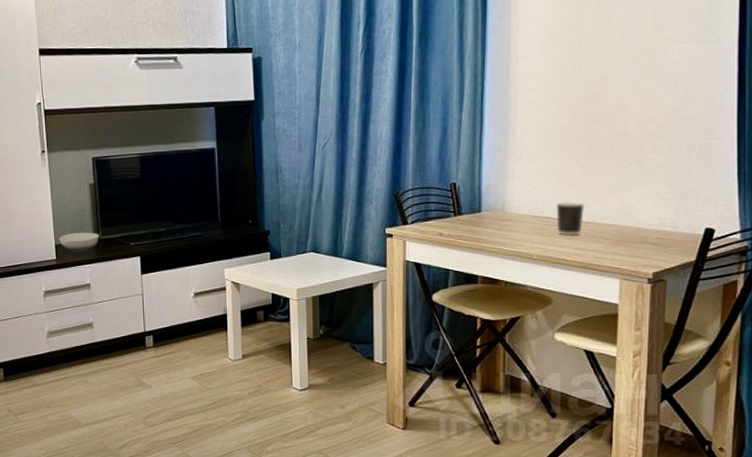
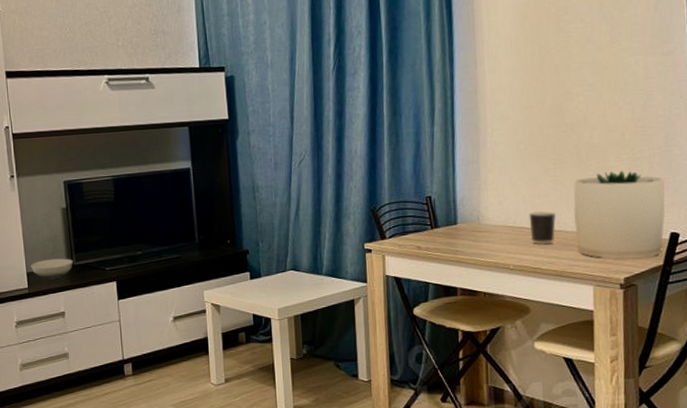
planter: none [604,163,703,253] -> present [573,171,665,259]

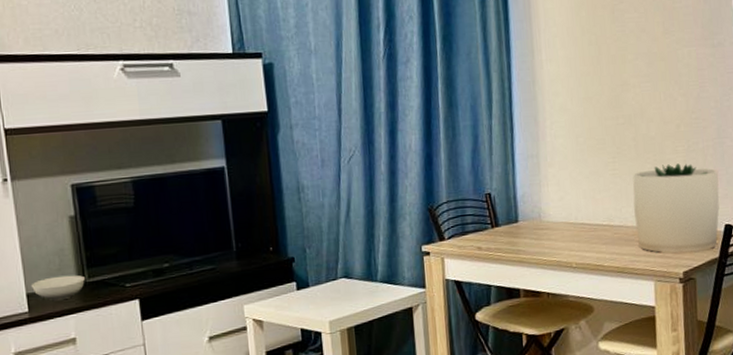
mug: present [529,210,556,245] -> none [590,205,617,241]

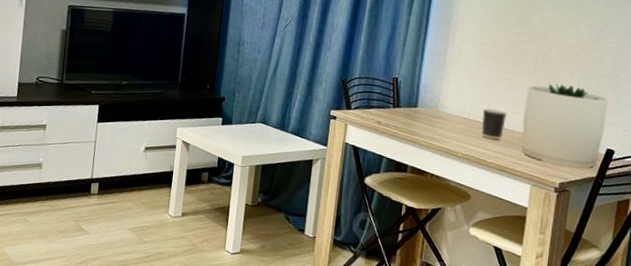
bowl: present [30,275,86,301] -> none [23,73,64,94]
mug: none [590,205,617,241] -> present [480,108,507,140]

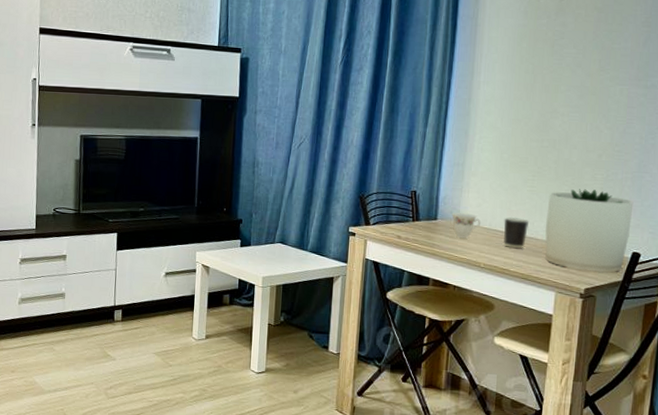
teacup: none [432,101,460,128] -> present [452,213,480,239]

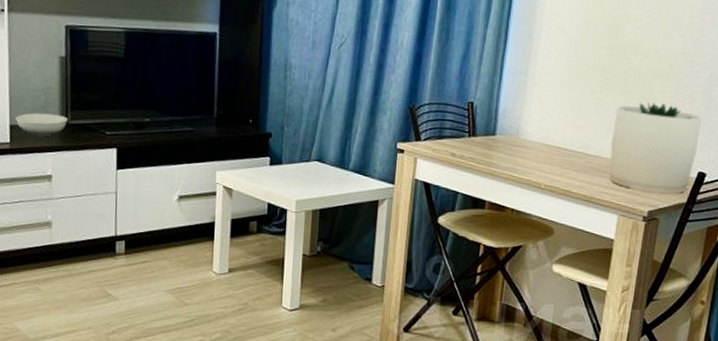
bowl: none [40,205,81,224] -> present [15,113,69,137]
teacup: present [452,213,480,239] -> none [512,127,543,157]
mug: present [502,216,529,248] -> none [565,132,594,168]

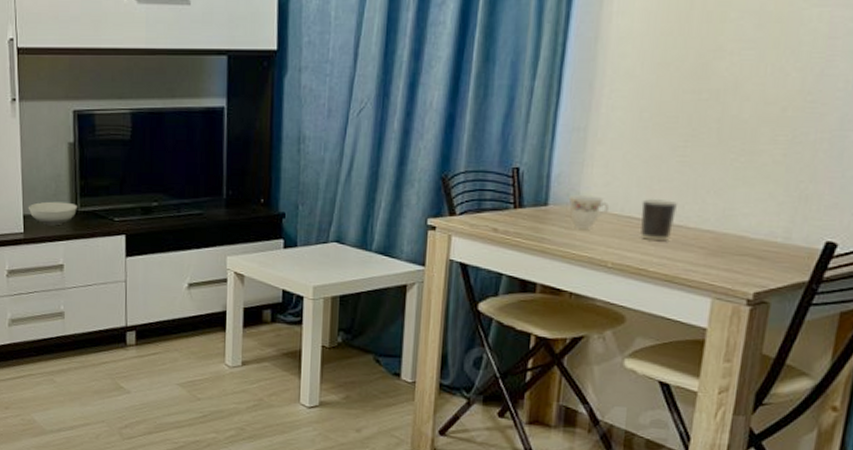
teacup: none [512,127,543,157] -> present [568,195,609,230]
mug: none [565,132,594,168] -> present [639,198,677,241]
planter: present [609,102,703,194] -> none [699,157,831,271]

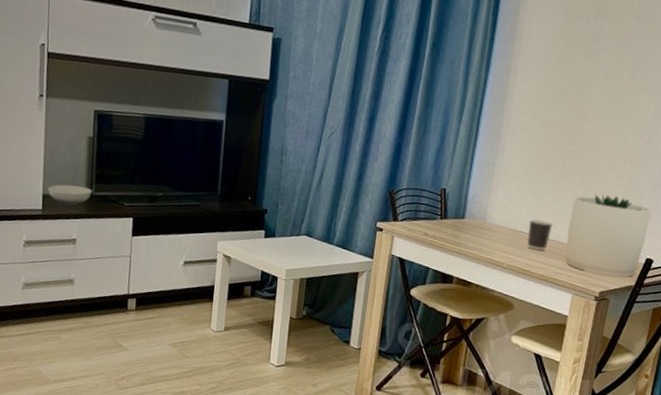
teacup: present [568,195,609,230] -> none [479,212,507,239]
planter: none [699,157,831,271] -> present [565,194,652,277]

